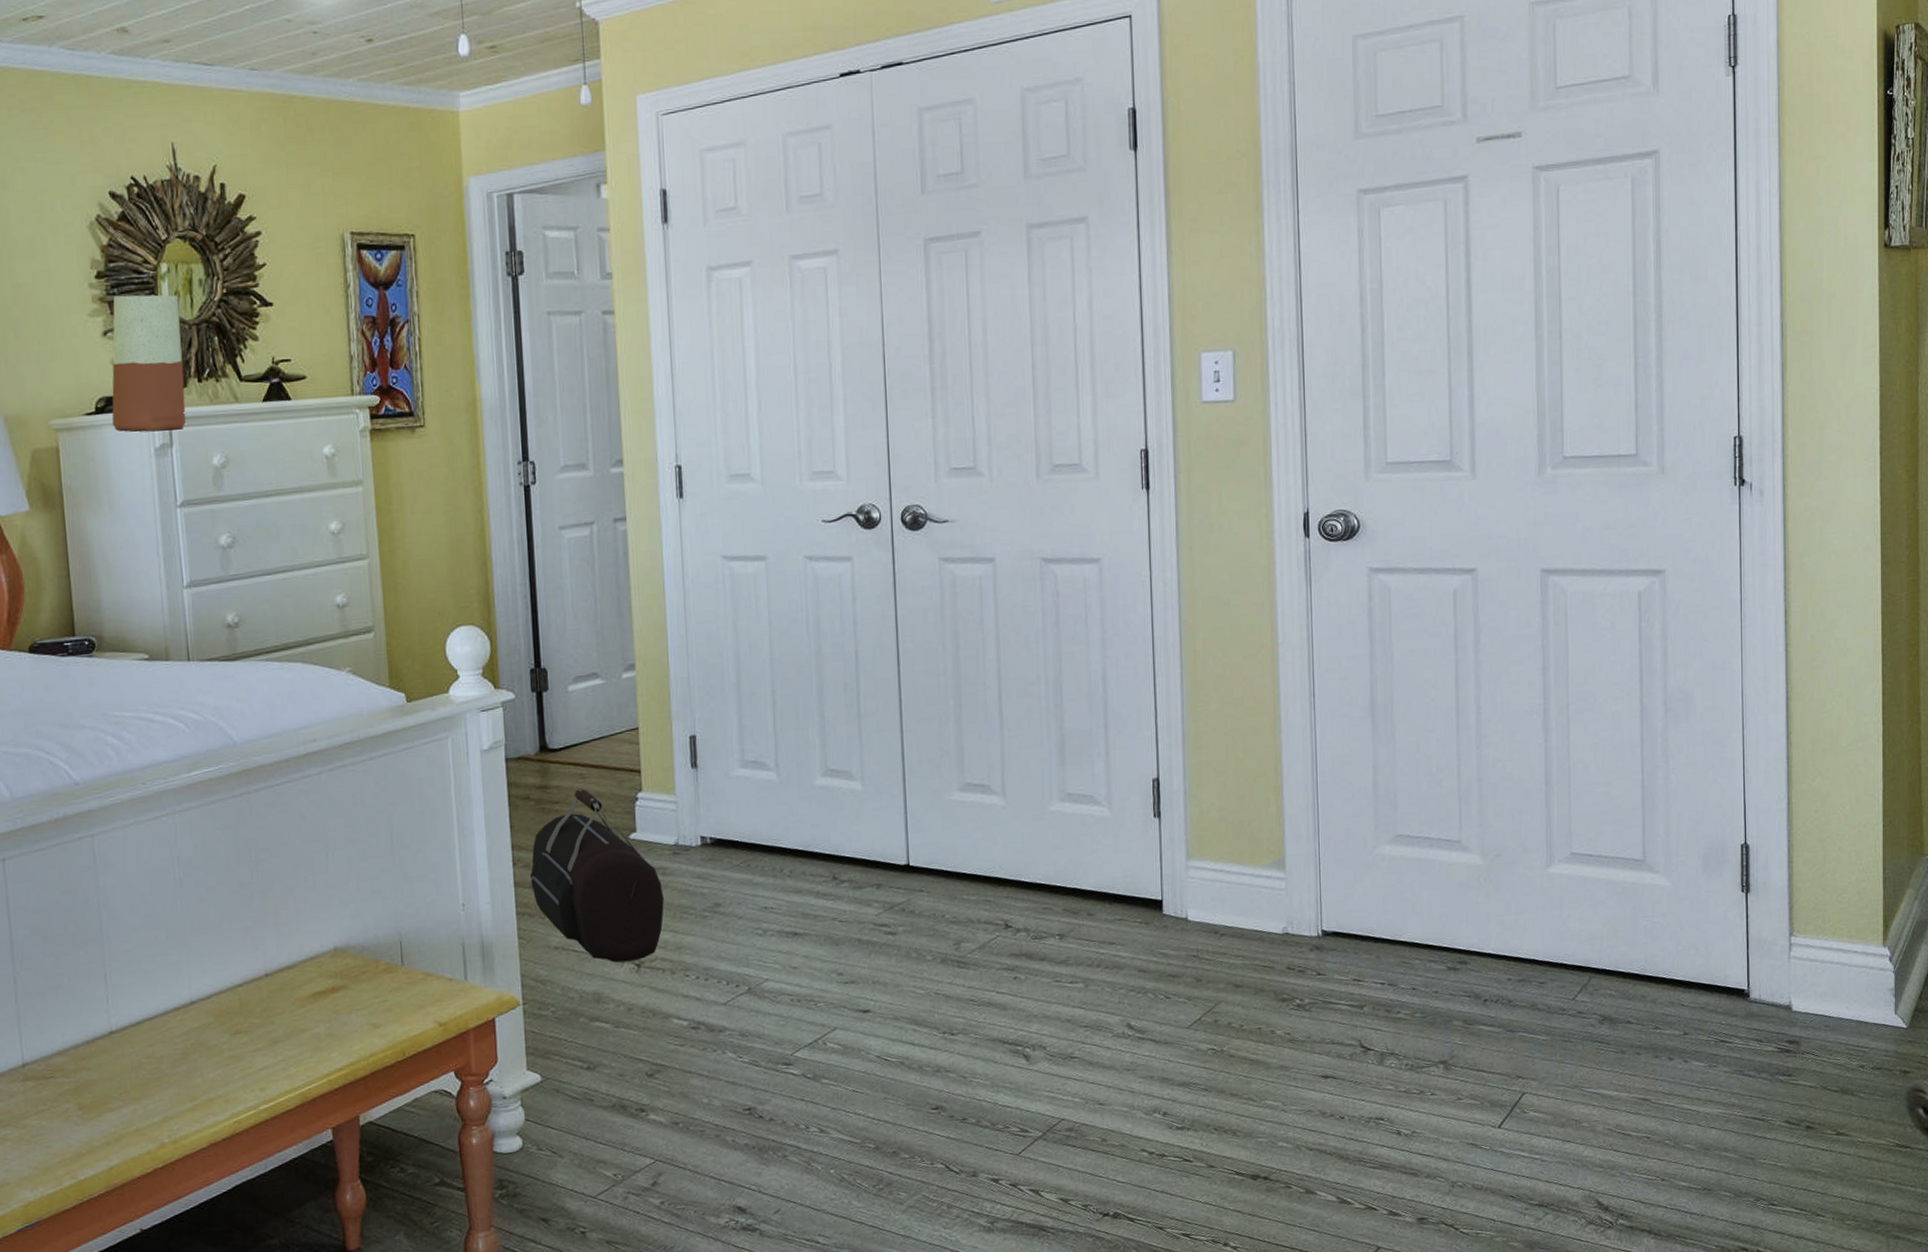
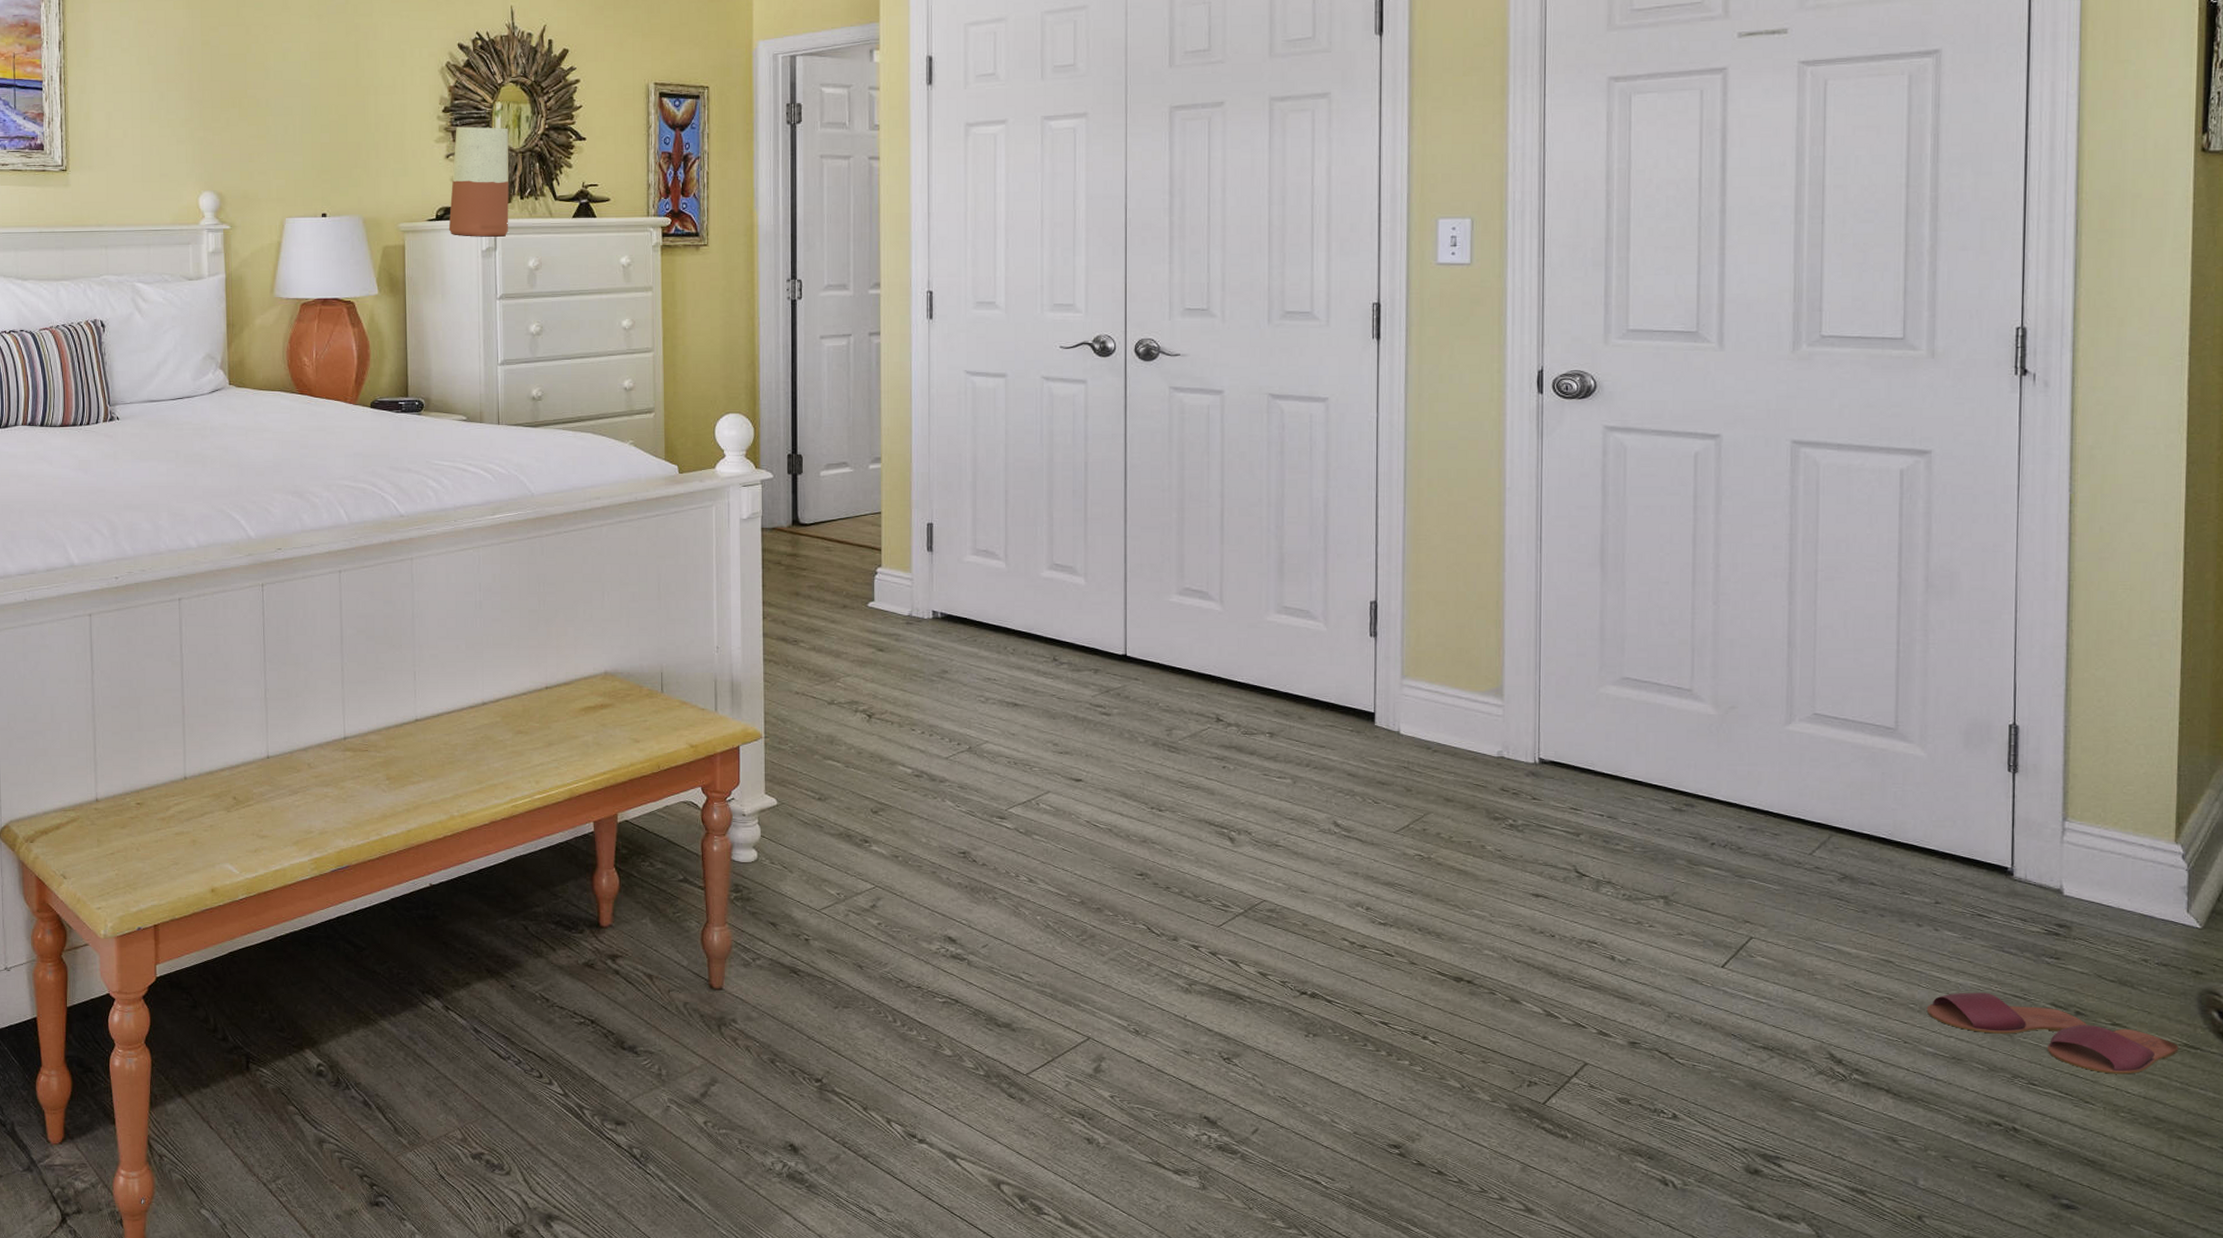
duffel bag: present [529,788,664,962] -> none [777,559,896,712]
slippers: none [1680,1118,1892,1184] -> present [1926,992,2179,1074]

